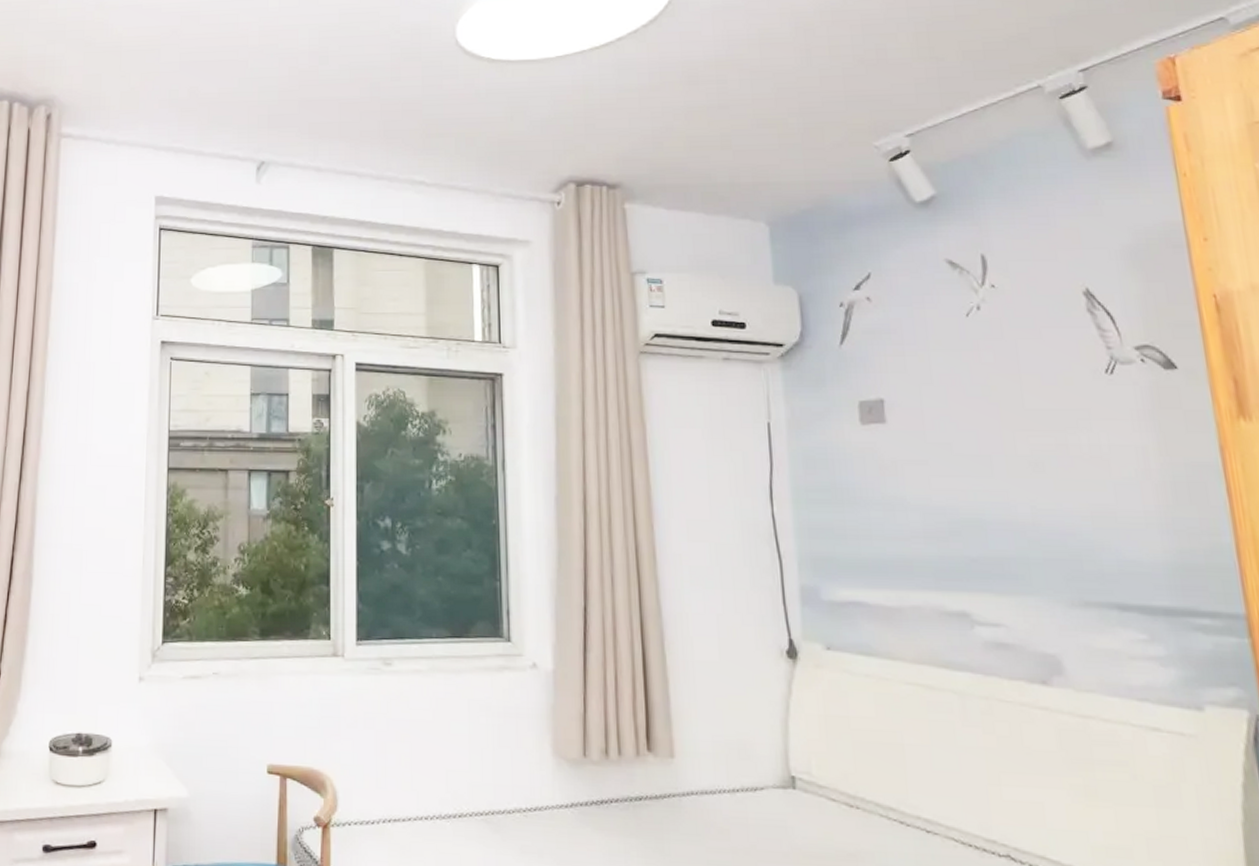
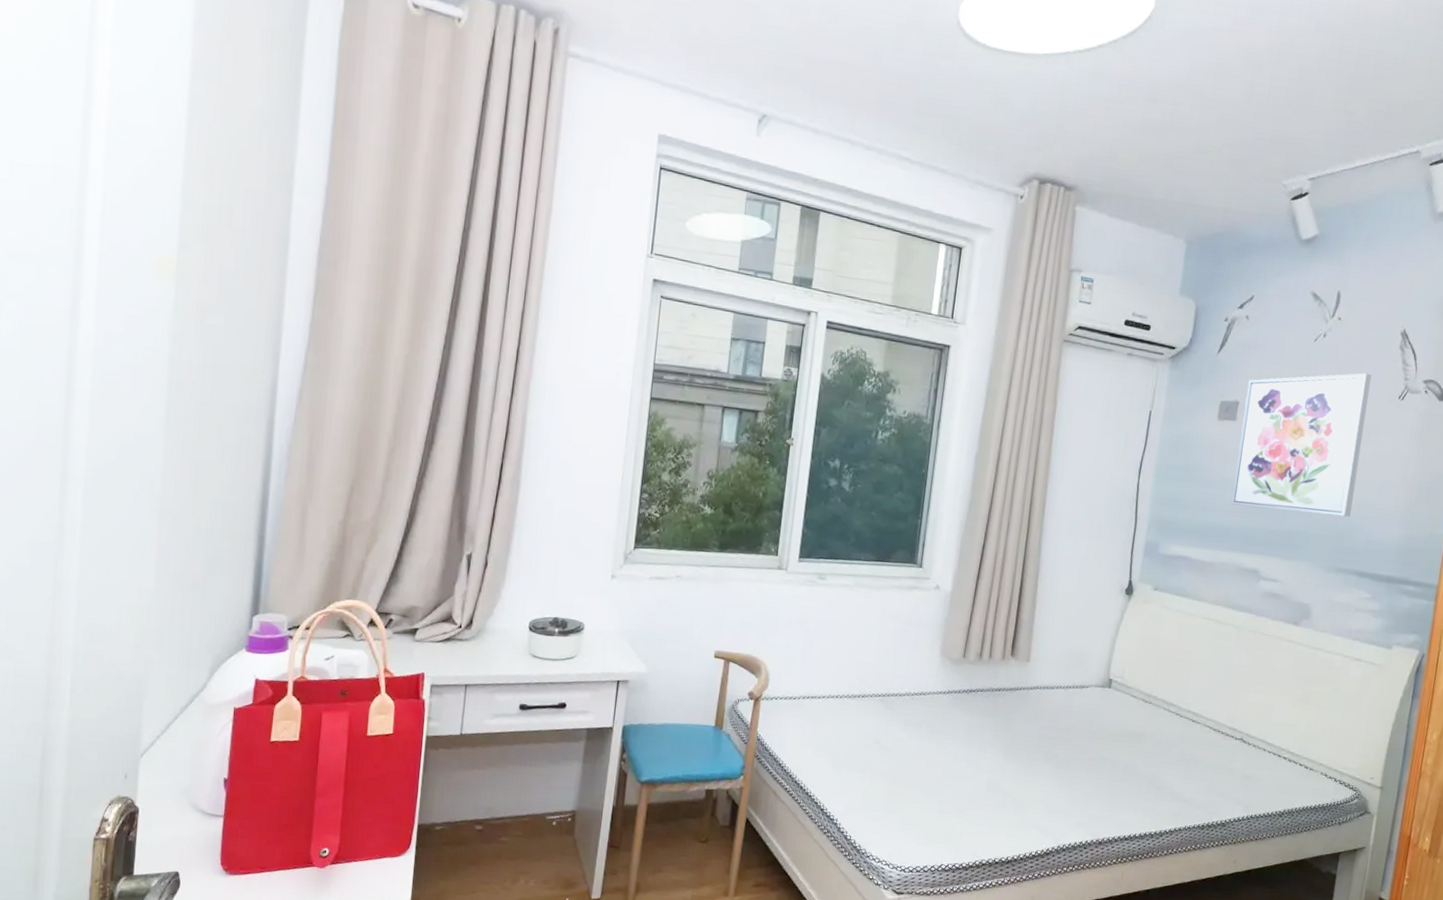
wall art: none [890,347,1083,532] -> present [1231,373,1372,517]

